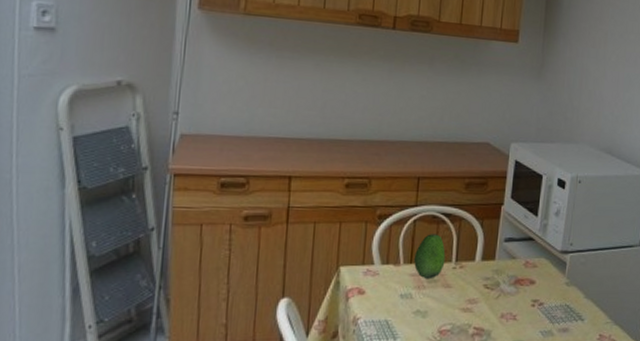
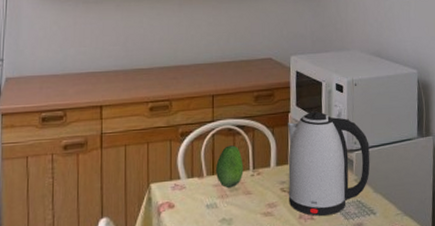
kettle: none [491,207,587,317] -> present [288,112,370,216]

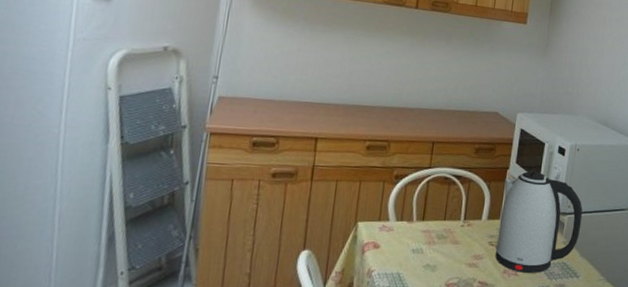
fruit: present [215,145,244,189] -> none [425,194,455,236]

